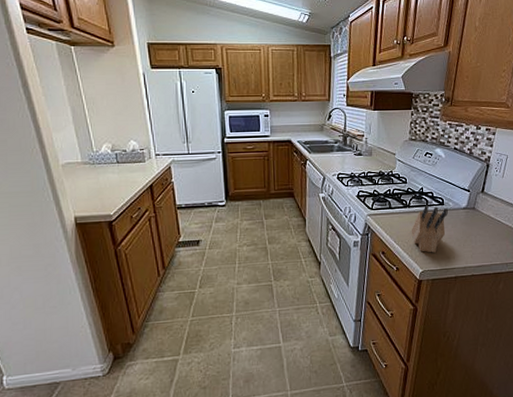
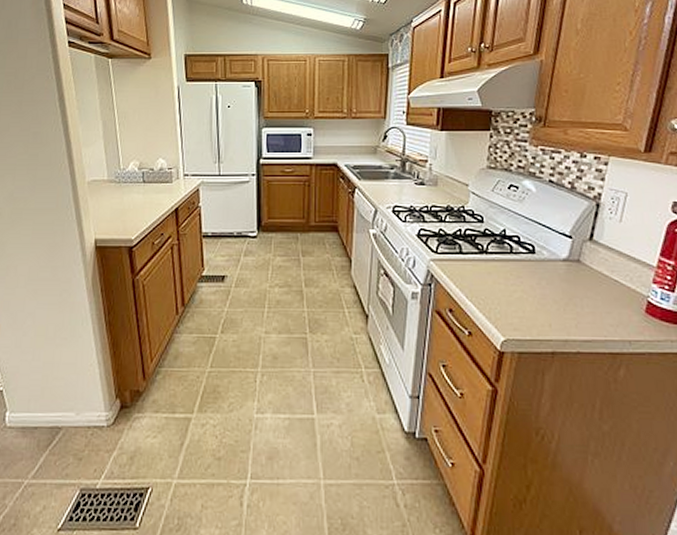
knife block: present [411,205,449,253] -> none [489,252,542,317]

